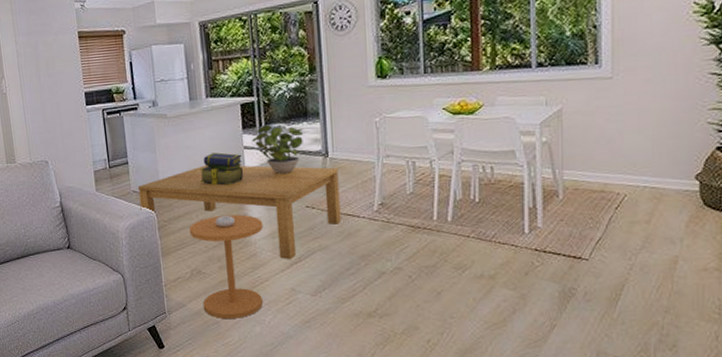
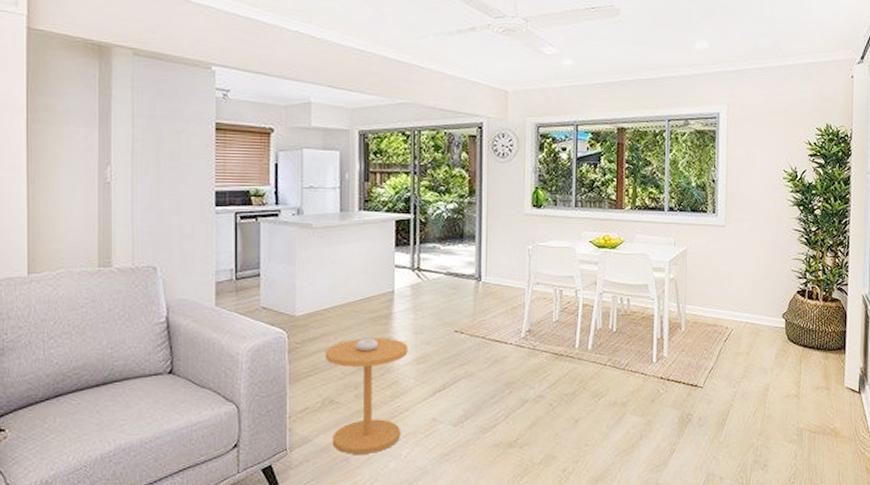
coffee table: present [138,165,341,260] -> none [269,283,490,388]
stack of books: present [199,152,243,186] -> none [344,270,391,306]
potted plant: present [251,125,304,174] -> none [403,244,459,296]

